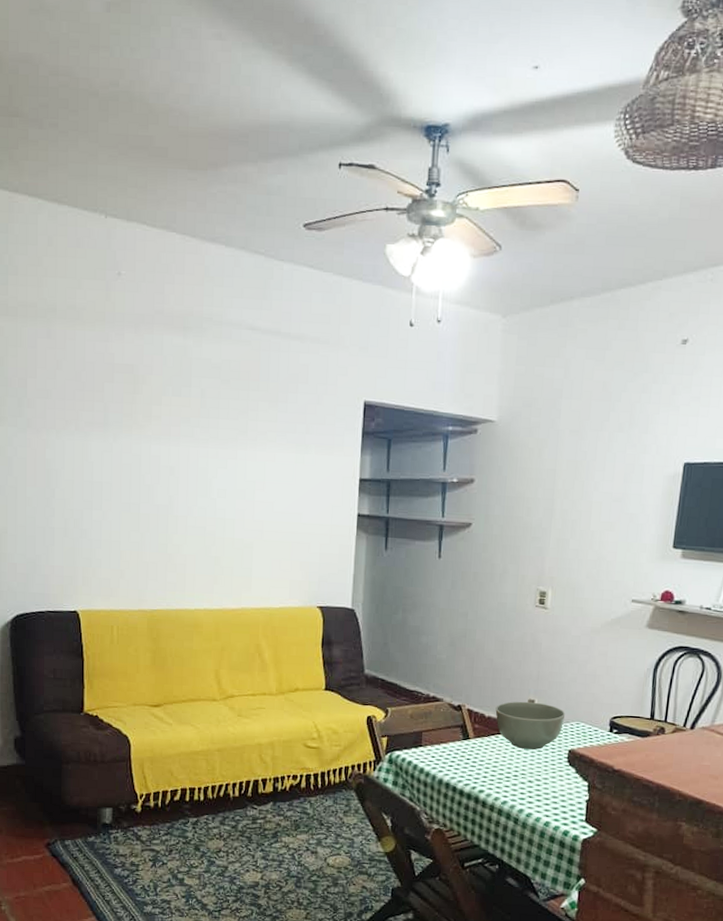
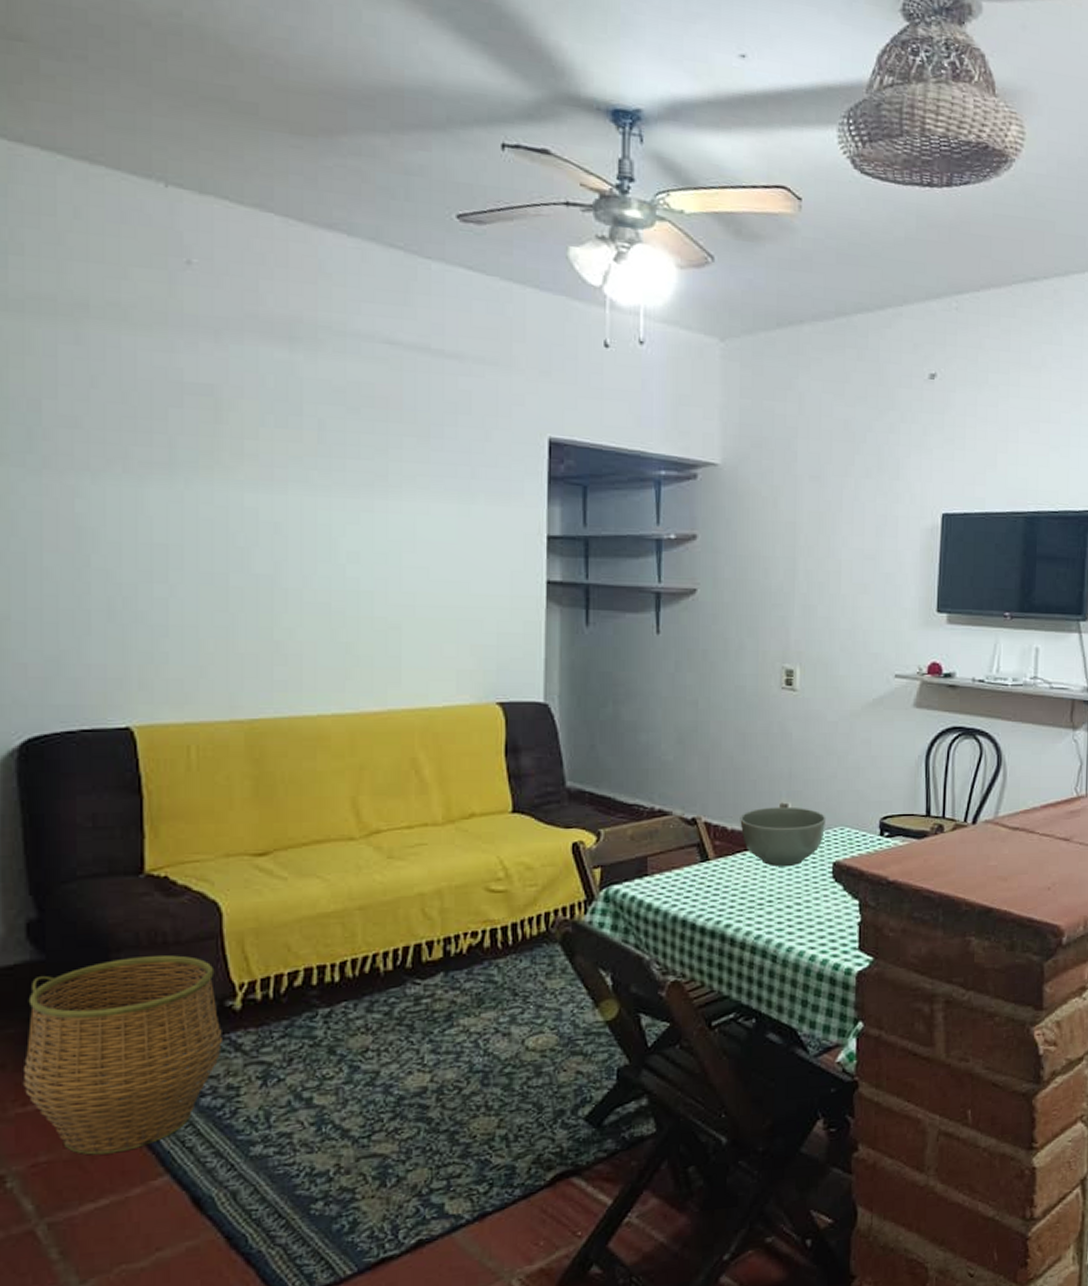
basket: none [11,768,129,897] -> present [22,955,222,1156]

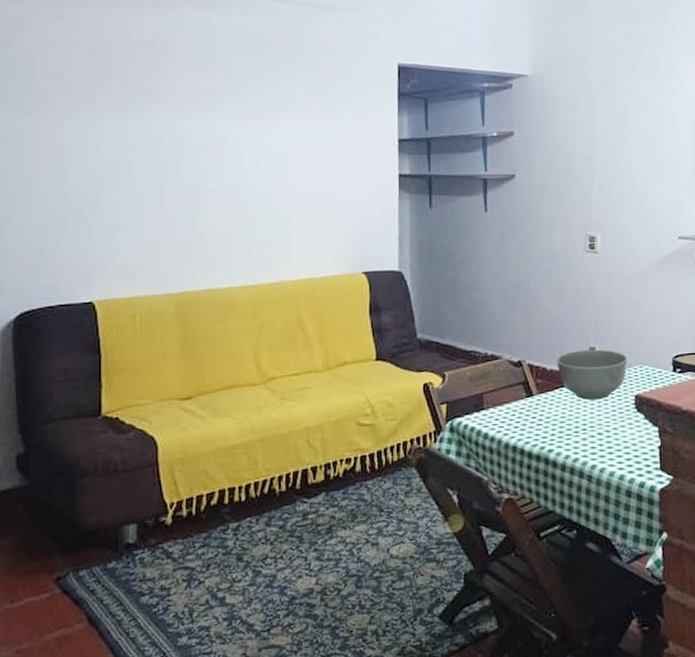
basket: present [22,955,222,1156] -> none [11,480,157,644]

